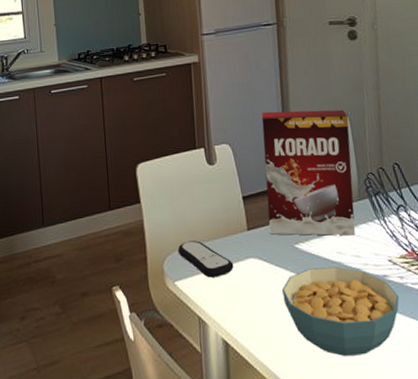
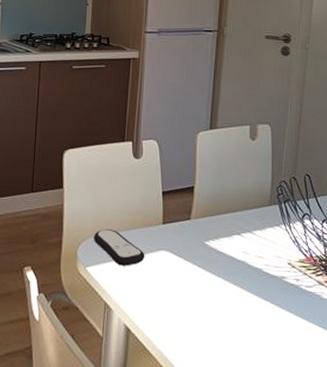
cereal box: present [261,109,356,236] -> none [183,113,271,238]
cereal bowl: present [282,267,400,356] -> none [187,265,293,349]

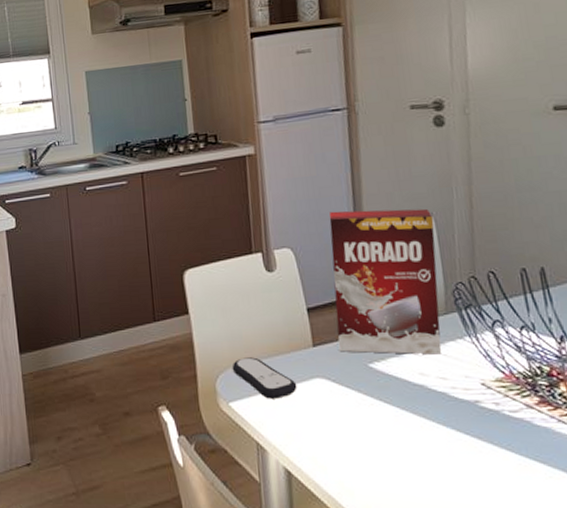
cereal box: none [183,113,271,238] -> present [329,208,442,355]

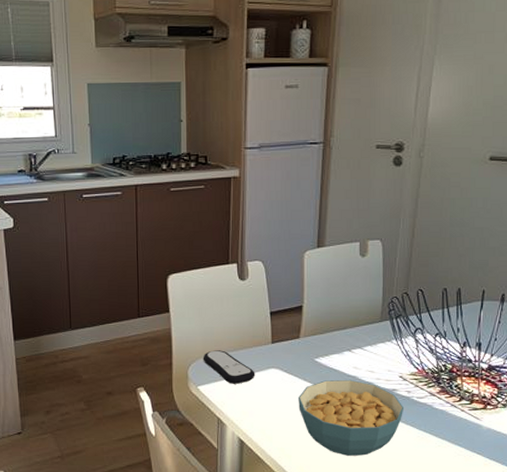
cereal box: present [329,208,442,355] -> none [292,232,382,353]
cereal bowl: none [354,390,495,491] -> present [299,380,405,456]

